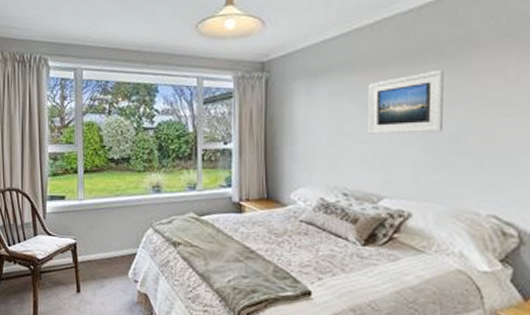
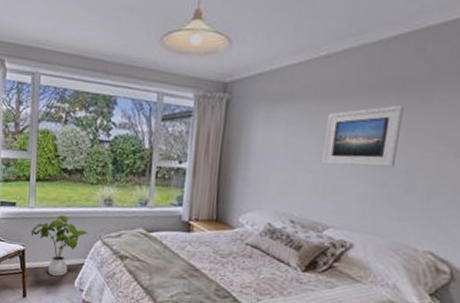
house plant: none [81,205,139,268] -> present [31,215,89,276]

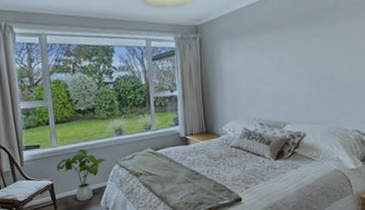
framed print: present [321,105,404,168] -> none [273,29,323,78]

